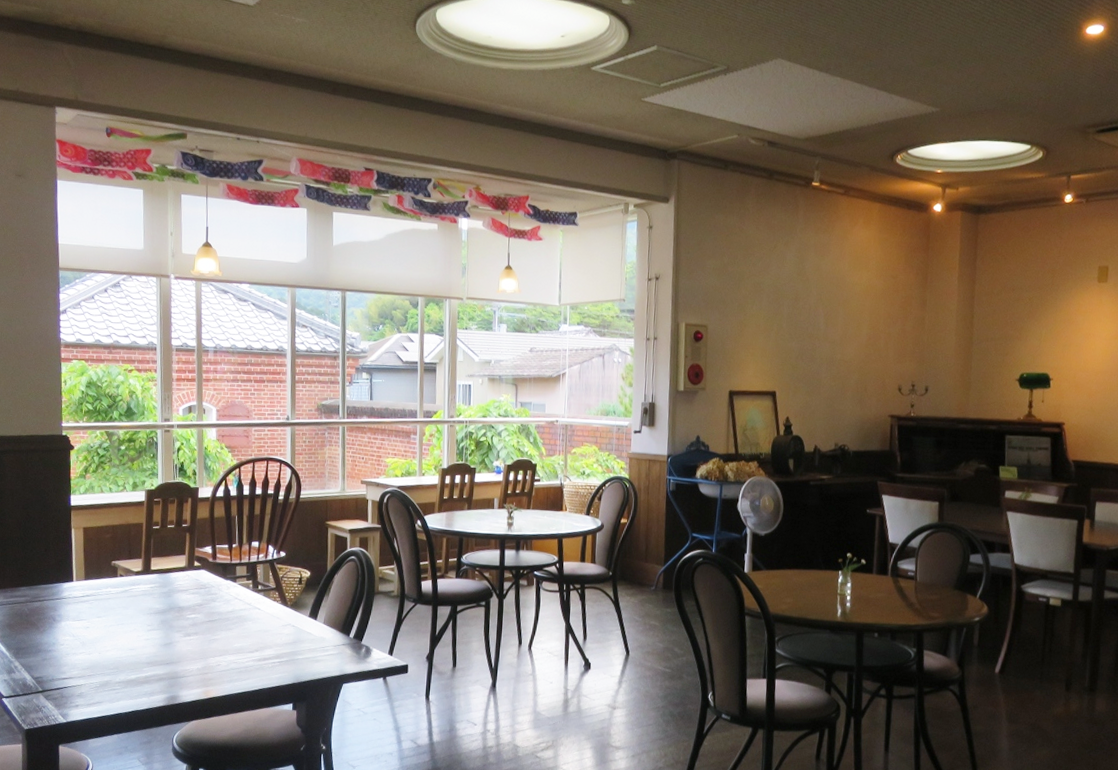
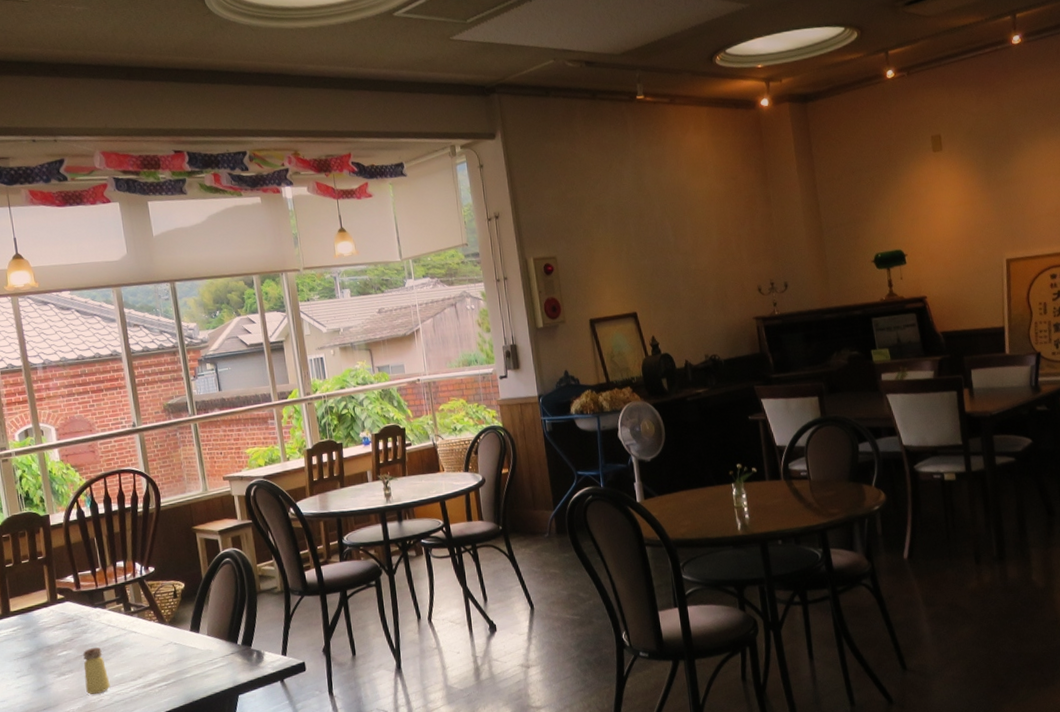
saltshaker: none [207,615,229,659] -> present [83,647,110,694]

